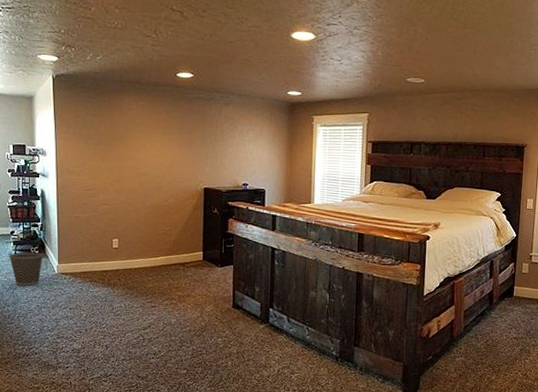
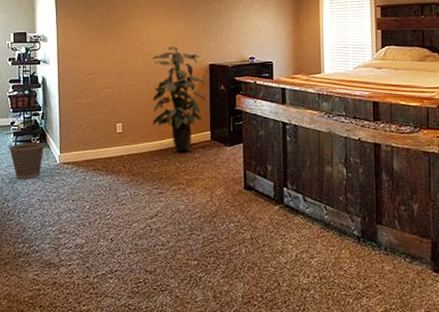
indoor plant: none [148,168,199,269] -> present [153,47,205,152]

